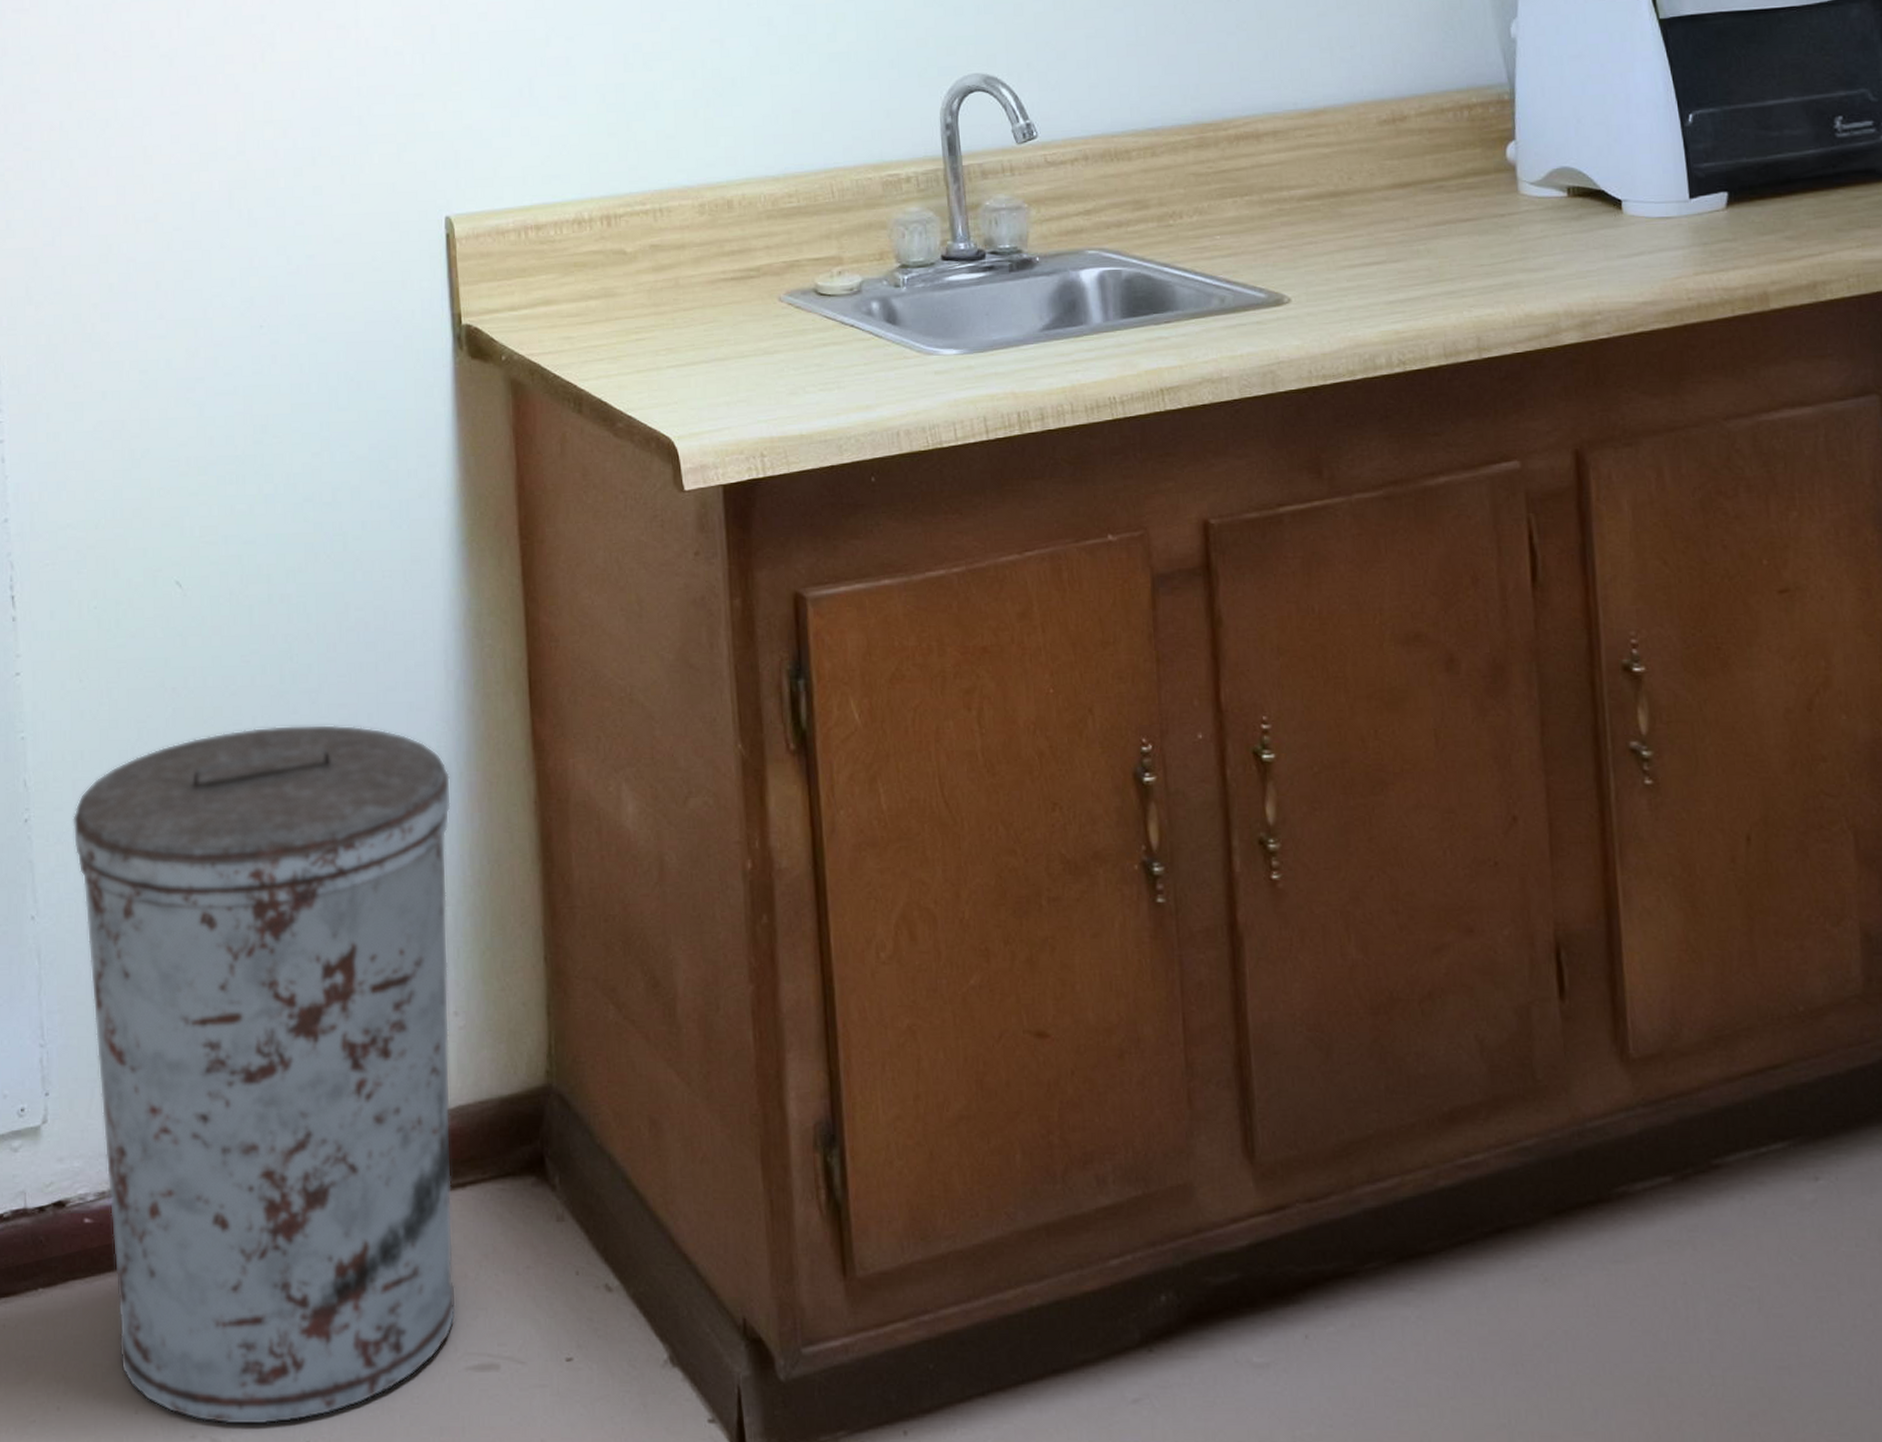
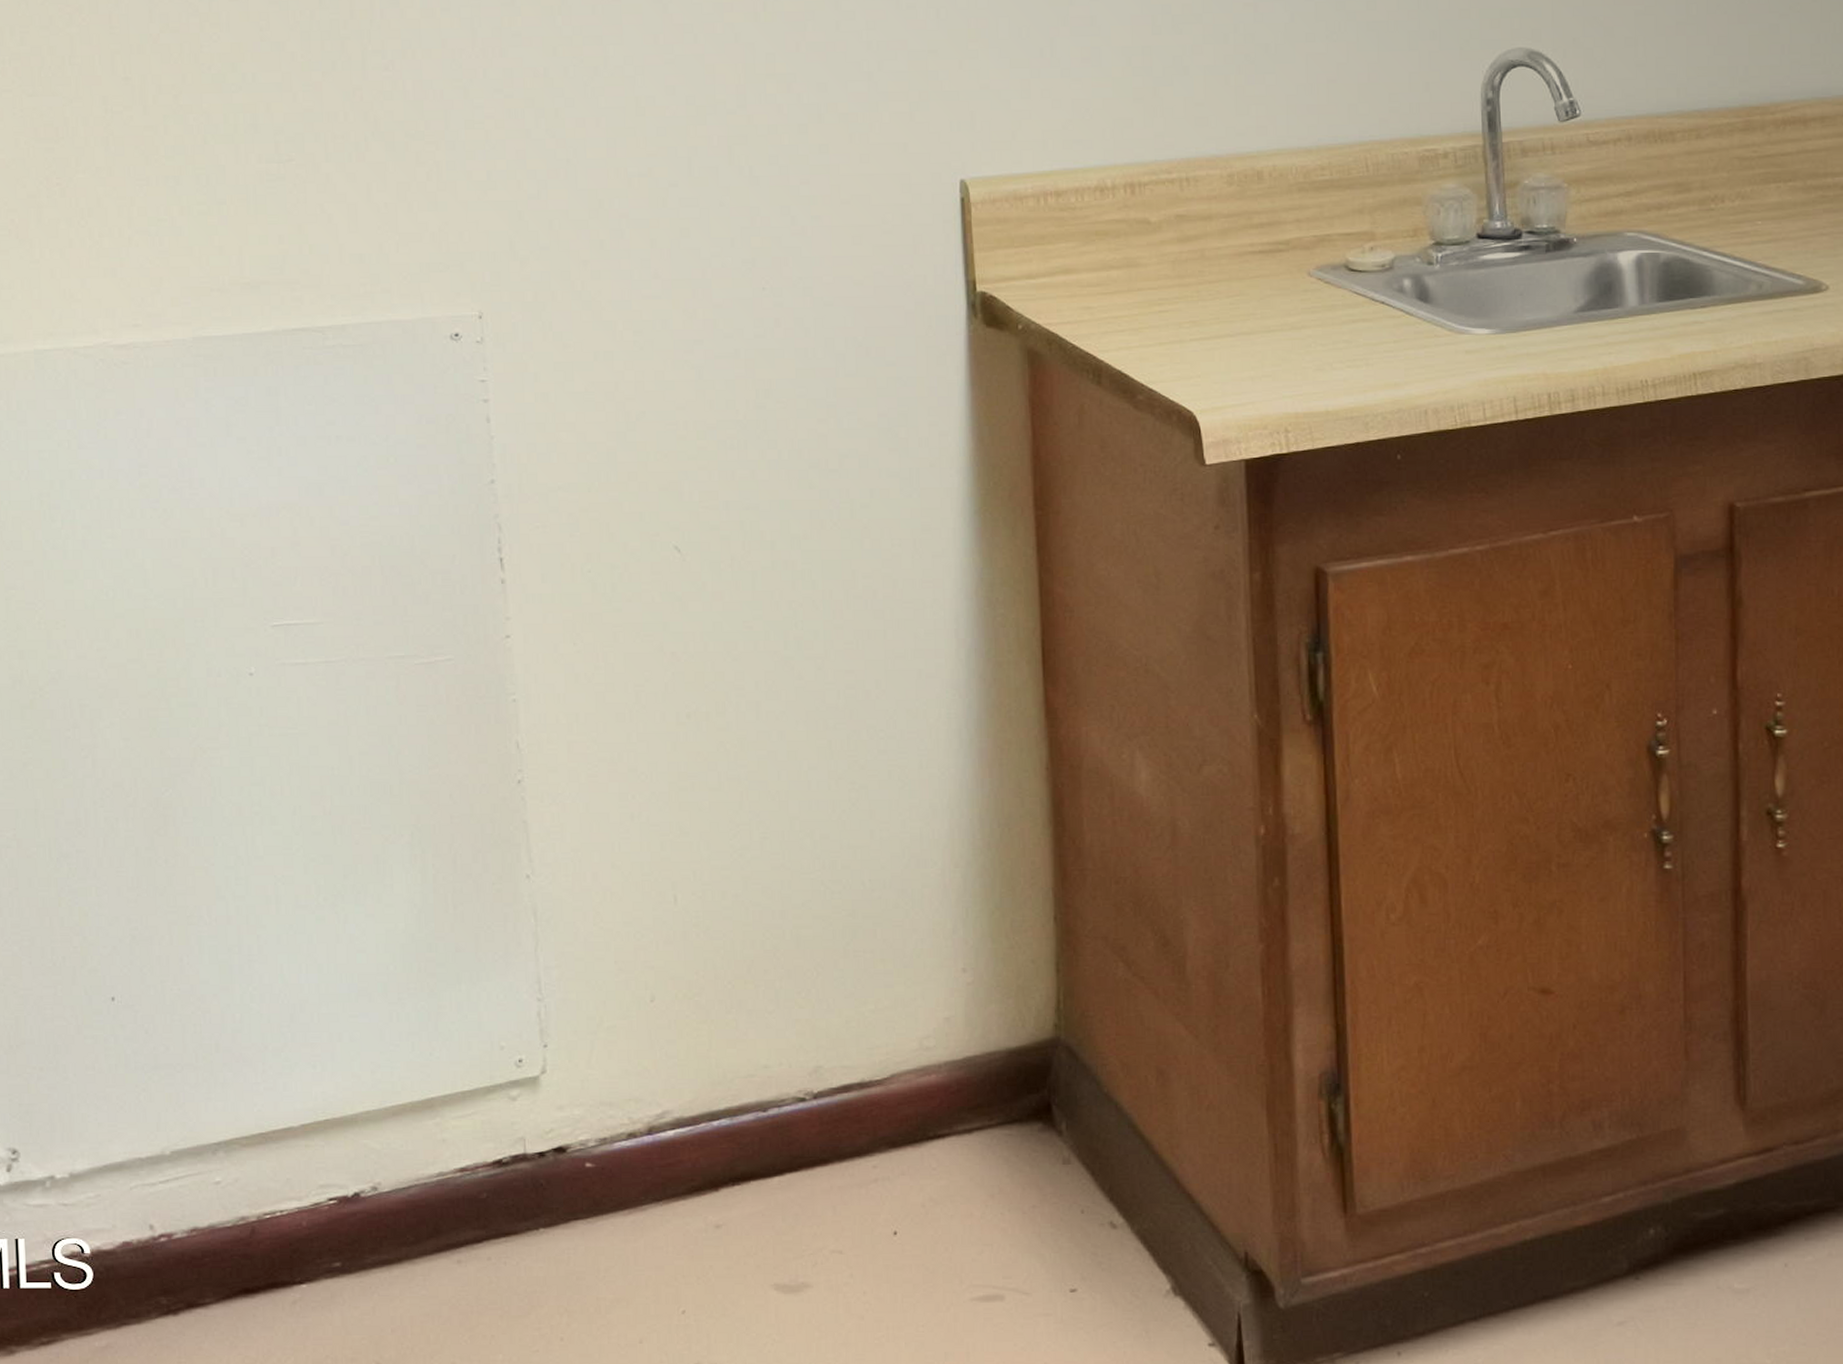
trash can: present [73,724,456,1426] -> none [568,690,962,1353]

